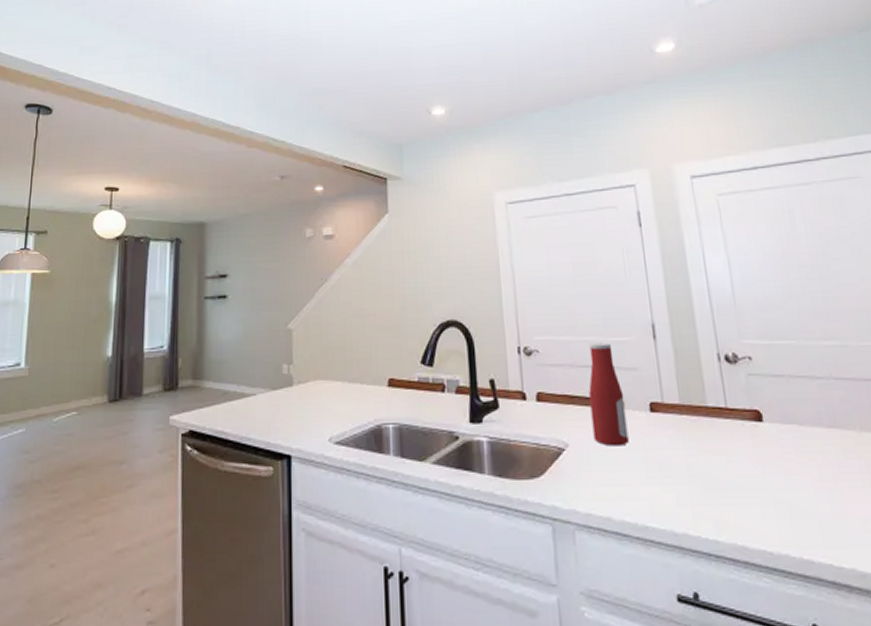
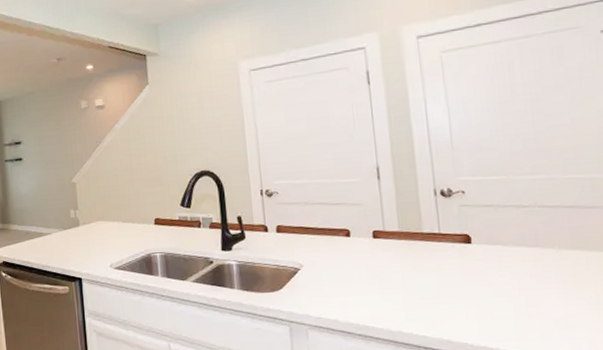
bottle: present [589,342,629,446] -> none [320,183,354,266]

